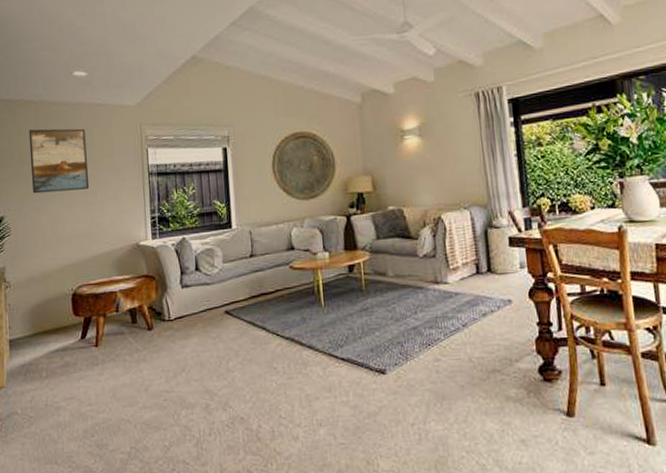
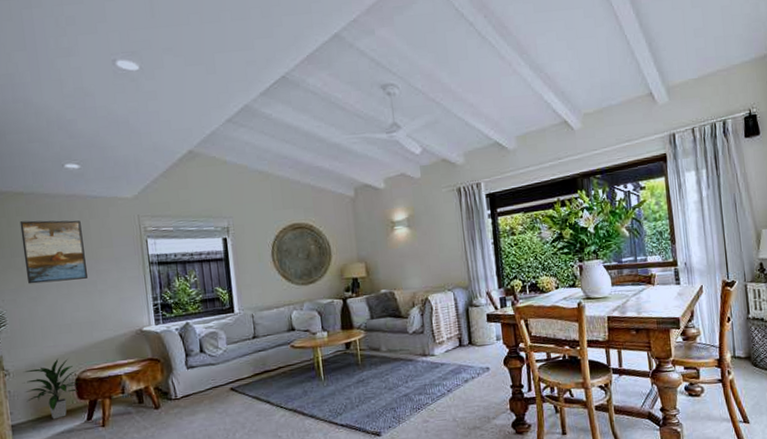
indoor plant: none [22,272,75,336] -> present [23,359,79,420]

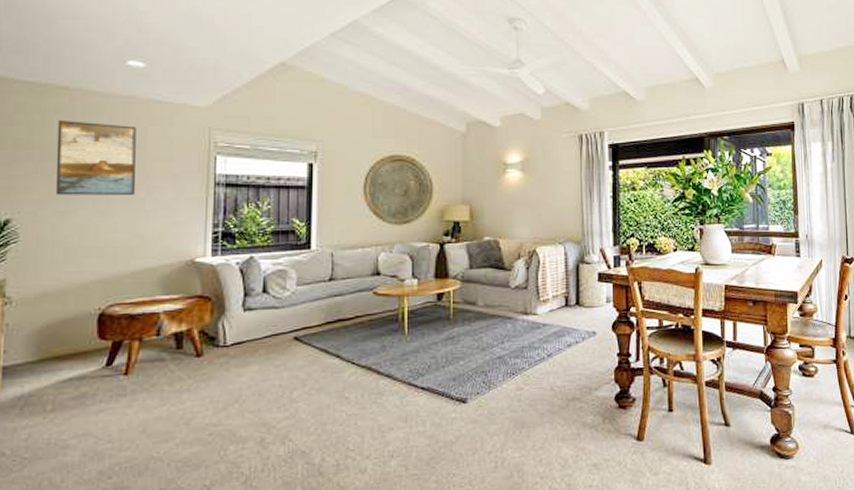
indoor plant: present [23,359,79,420] -> none [28,288,102,363]

